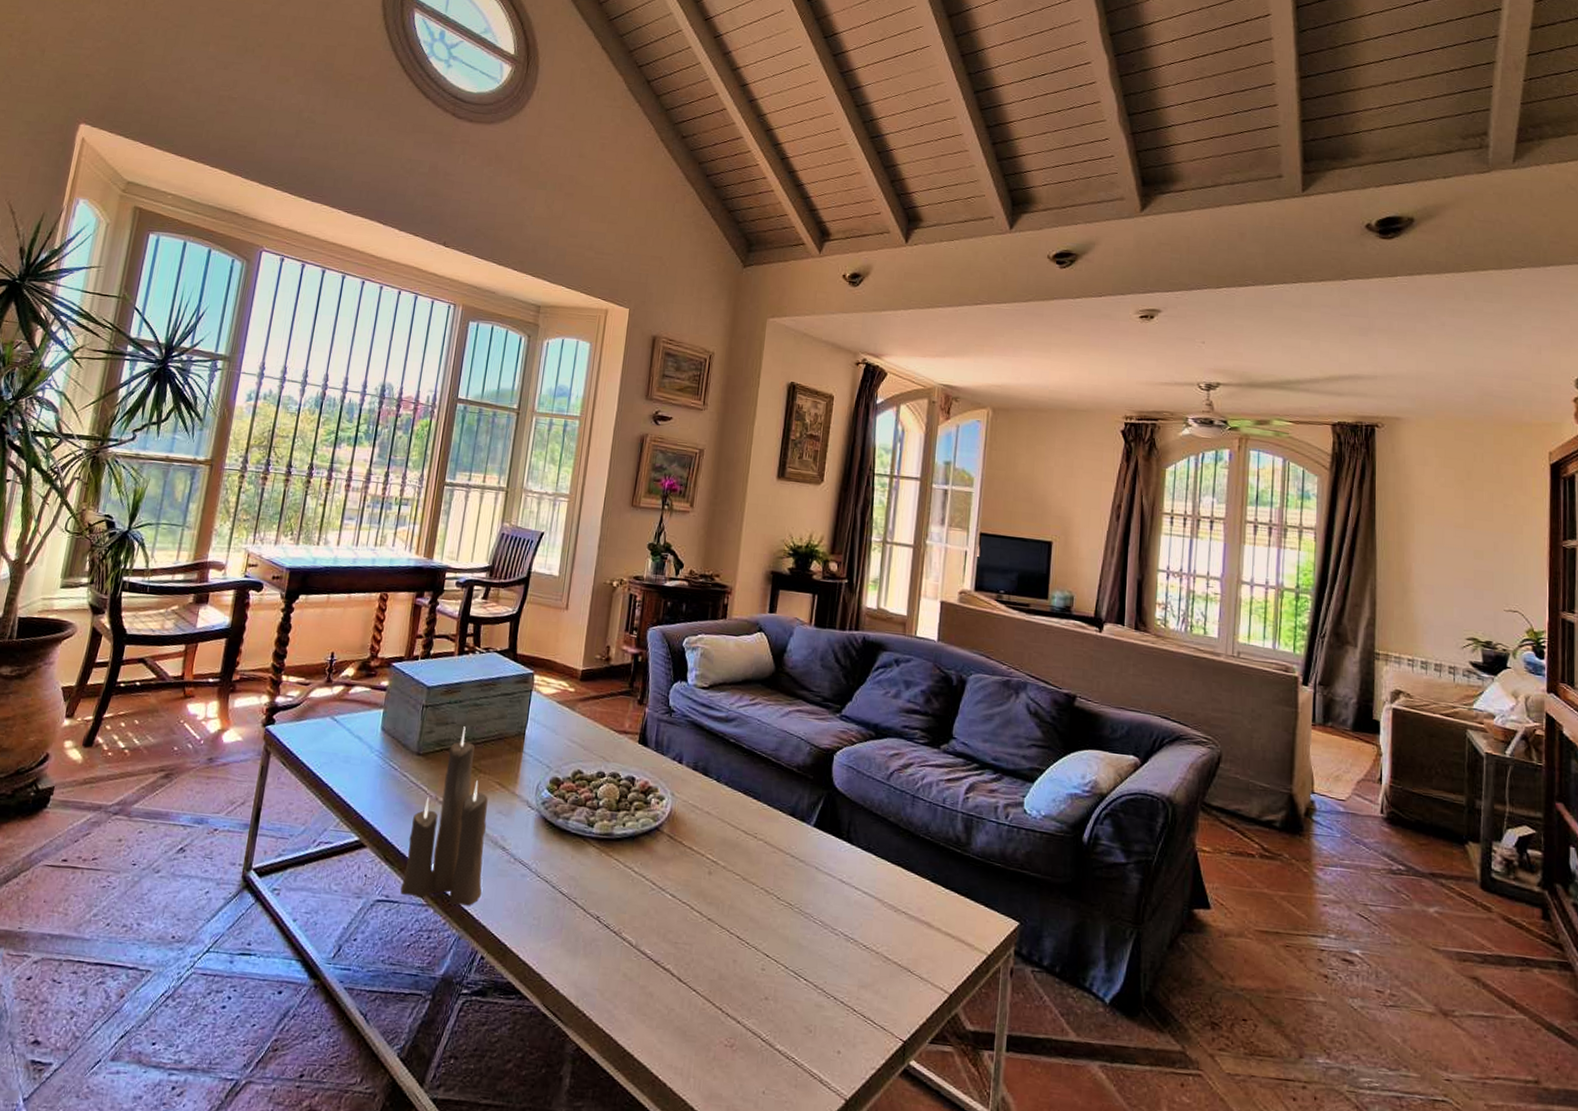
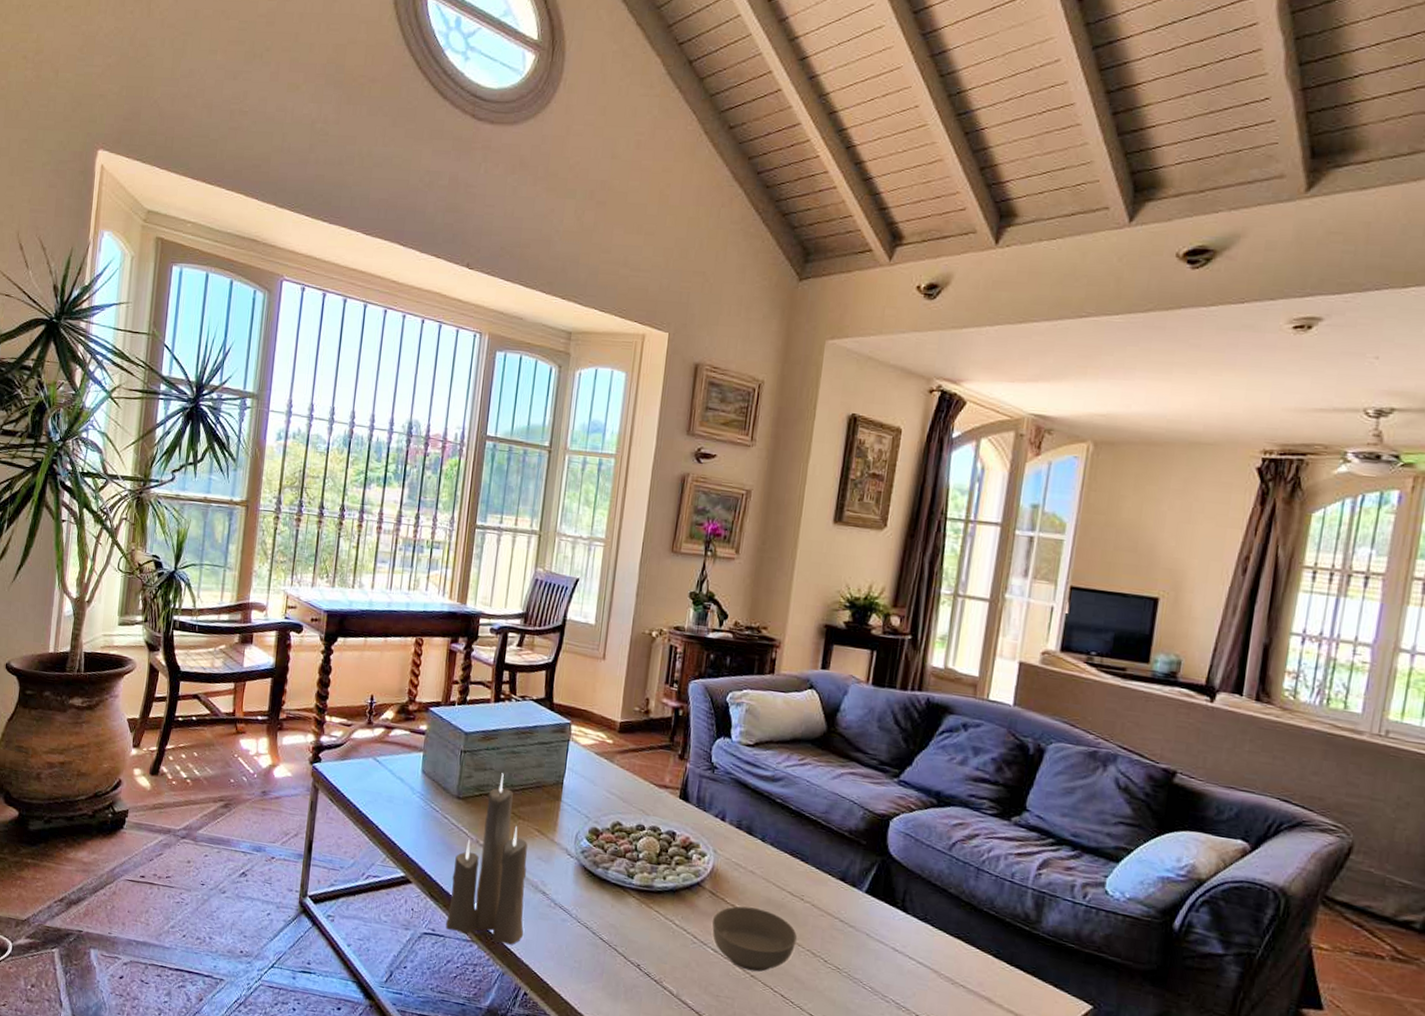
bowl: none [670,848,752,915] -> present [711,906,798,972]

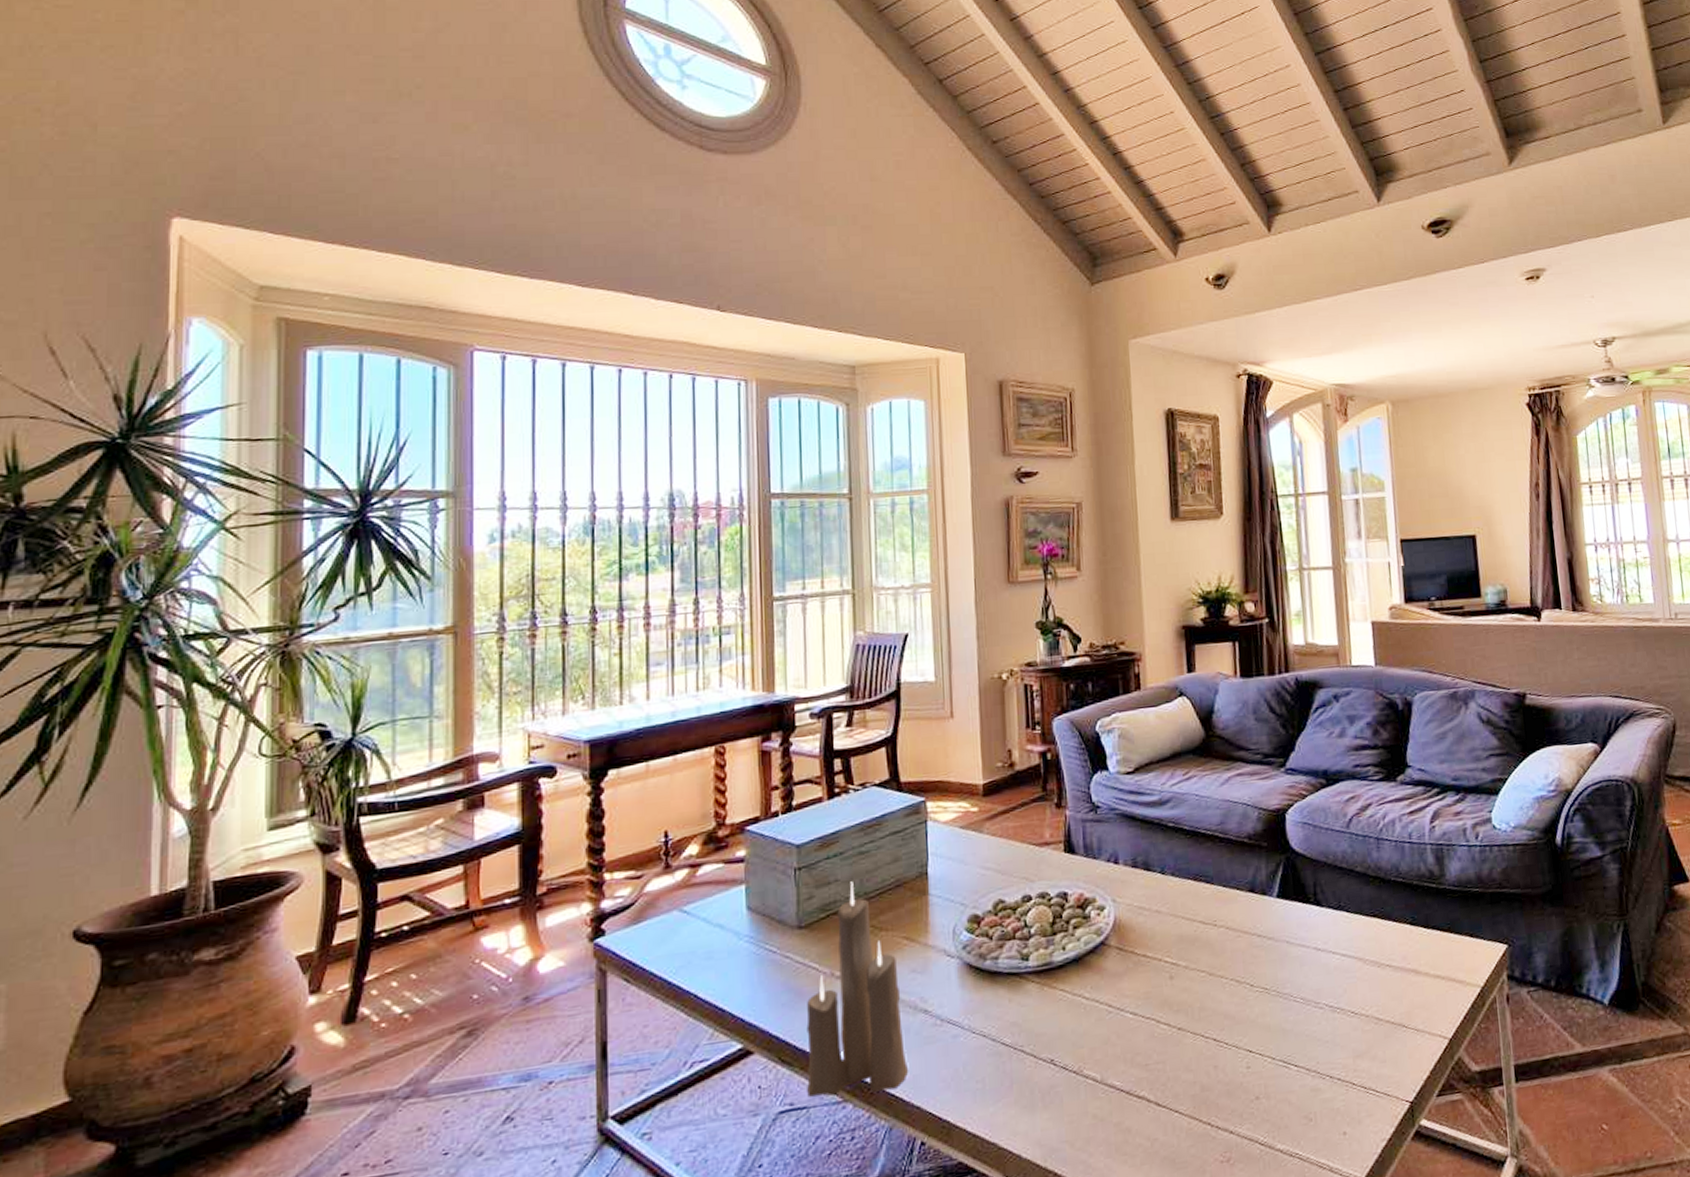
bowl: present [711,906,798,972] -> none [1124,949,1219,1025]

